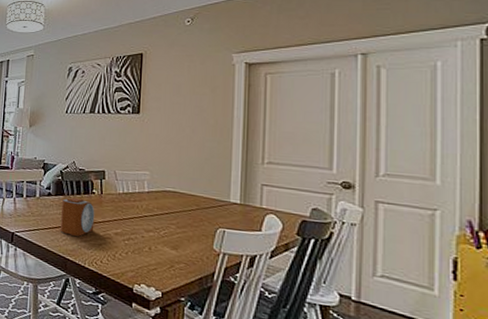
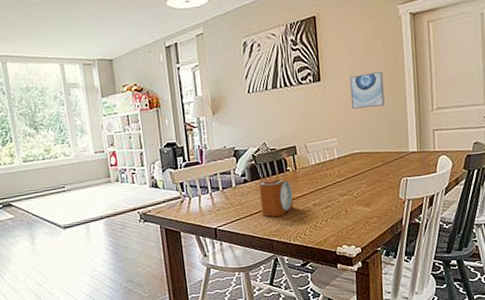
wall art: none [169,114,208,149] -> present [349,72,385,109]

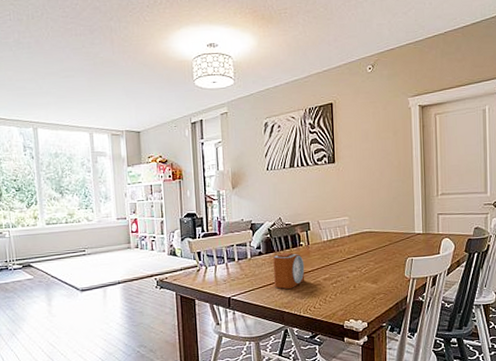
wall art: present [349,72,385,109] -> none [361,157,394,190]

